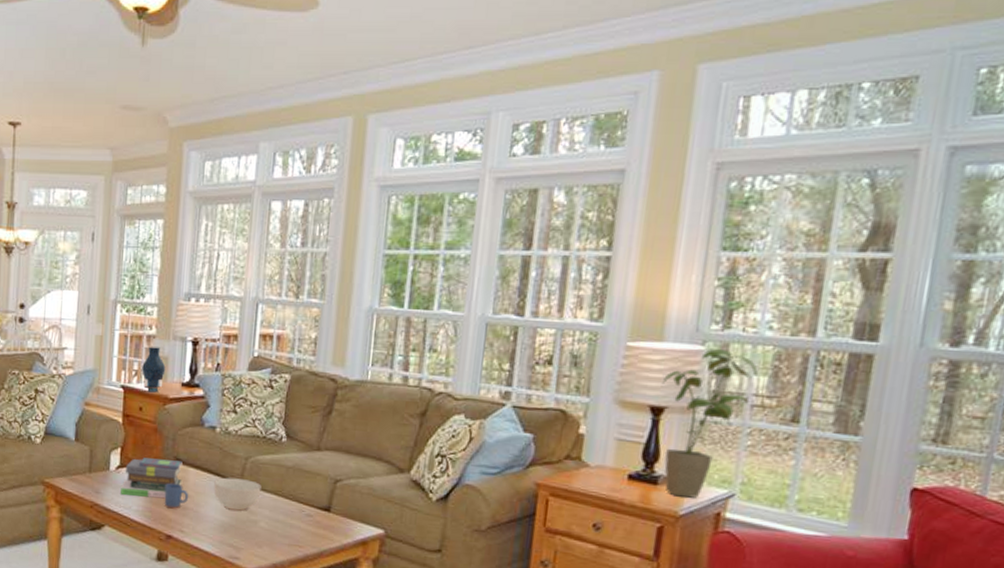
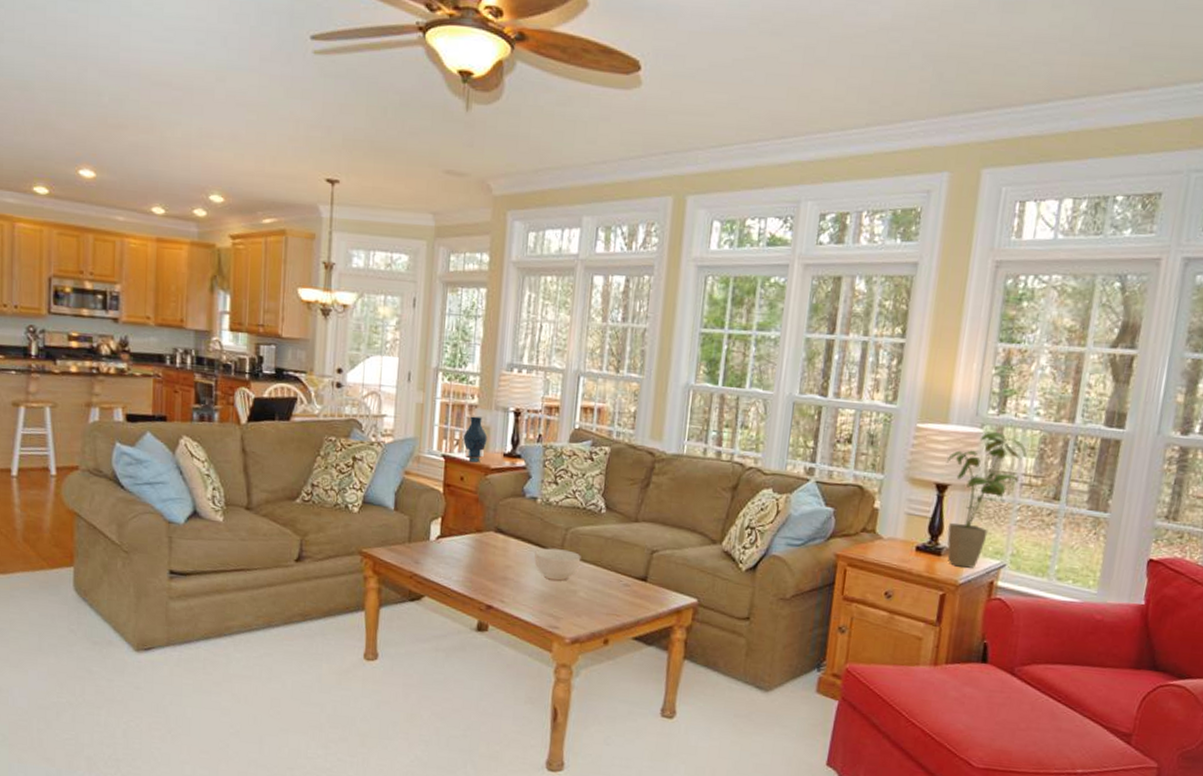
books: present [121,457,183,499] -> none [441,528,504,569]
mug: present [164,483,188,509] -> none [484,553,509,579]

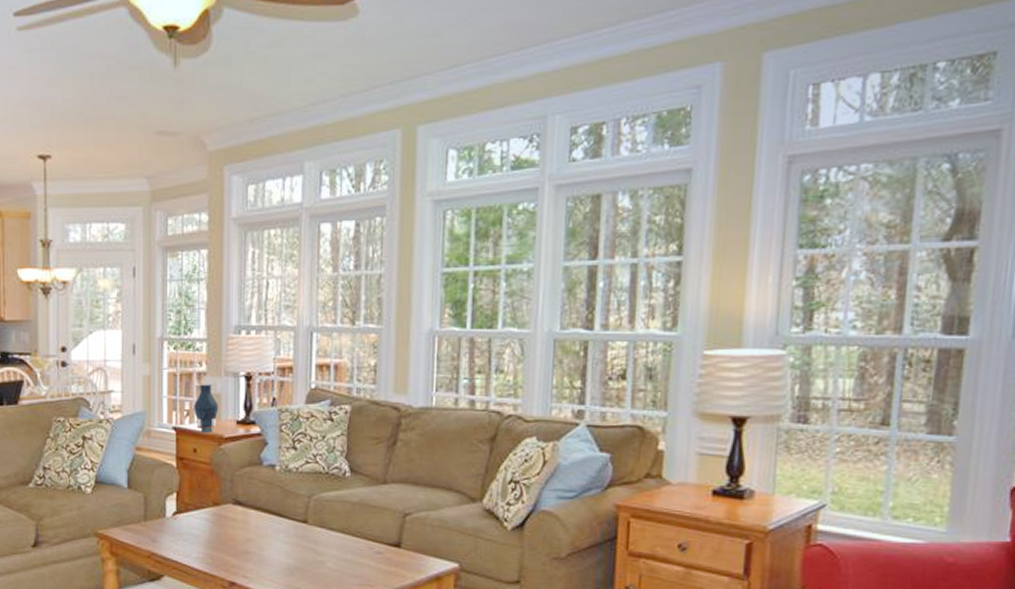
bowl: present [534,548,581,581] -> none [276,518,327,552]
house plant: present [946,431,1027,568] -> none [742,351,843,511]

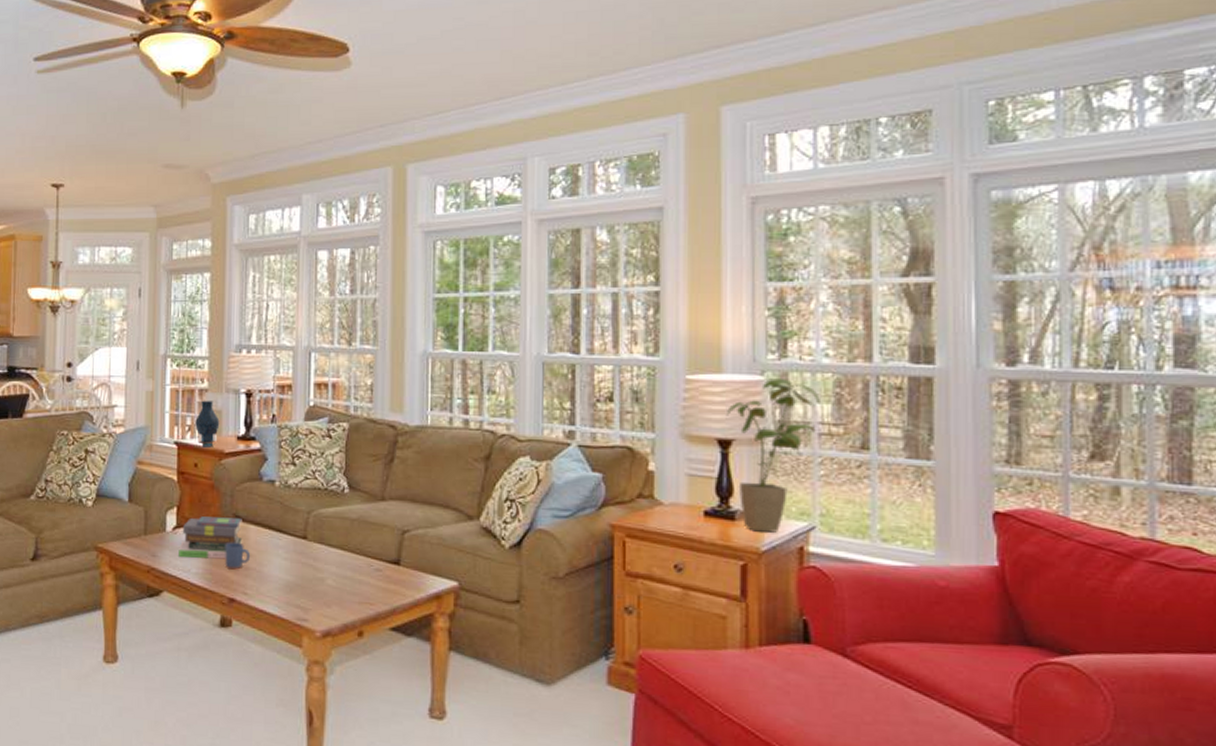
books: none [179,502,243,544] -> present [179,516,243,559]
mug: none [225,526,250,554] -> present [225,542,250,570]
house plant: none [742,351,843,511] -> present [725,377,820,533]

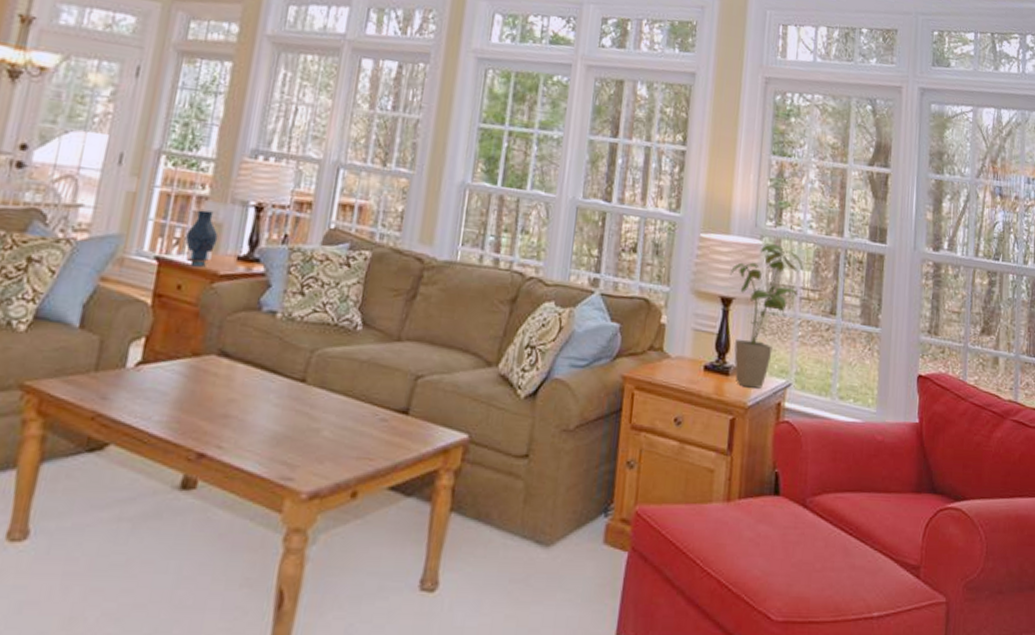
books: present [179,516,243,559] -> none [138,350,229,405]
mug: present [225,542,250,570] -> none [198,383,233,418]

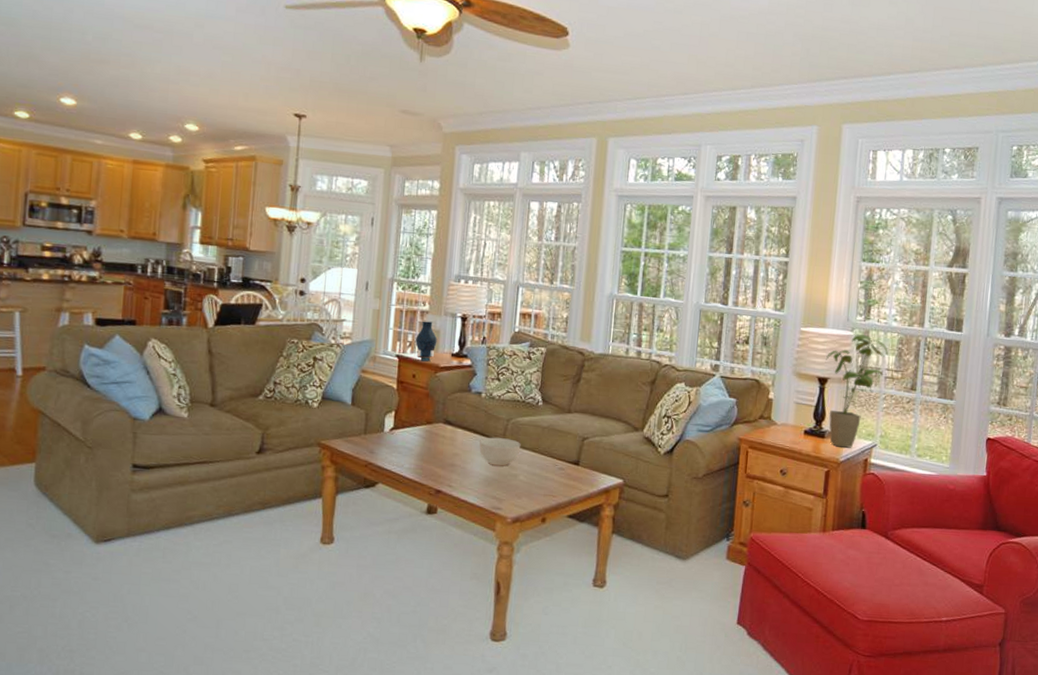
bowl: none [267,375,329,417] -> present [479,437,521,466]

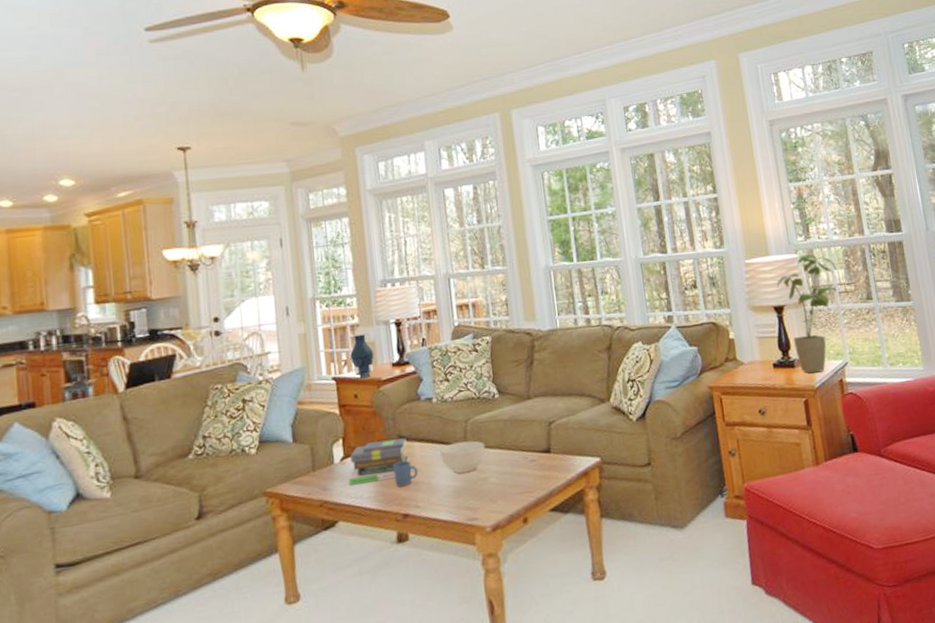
books: none [394,420,452,457] -> present [349,438,410,485]
mug: none [434,442,456,466] -> present [393,460,418,487]

